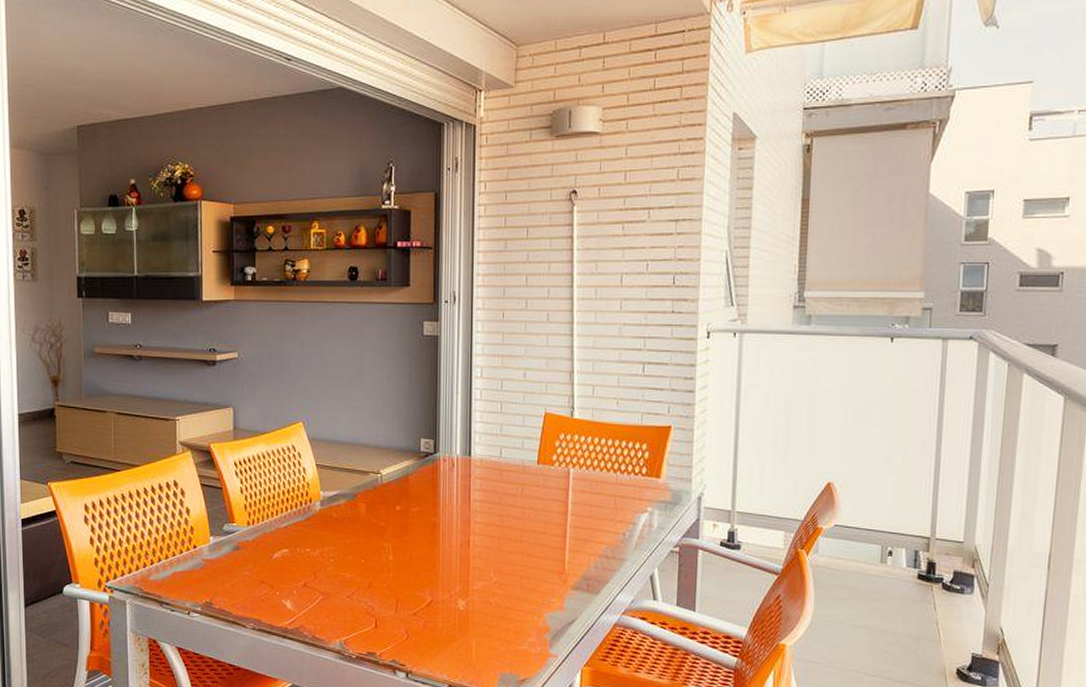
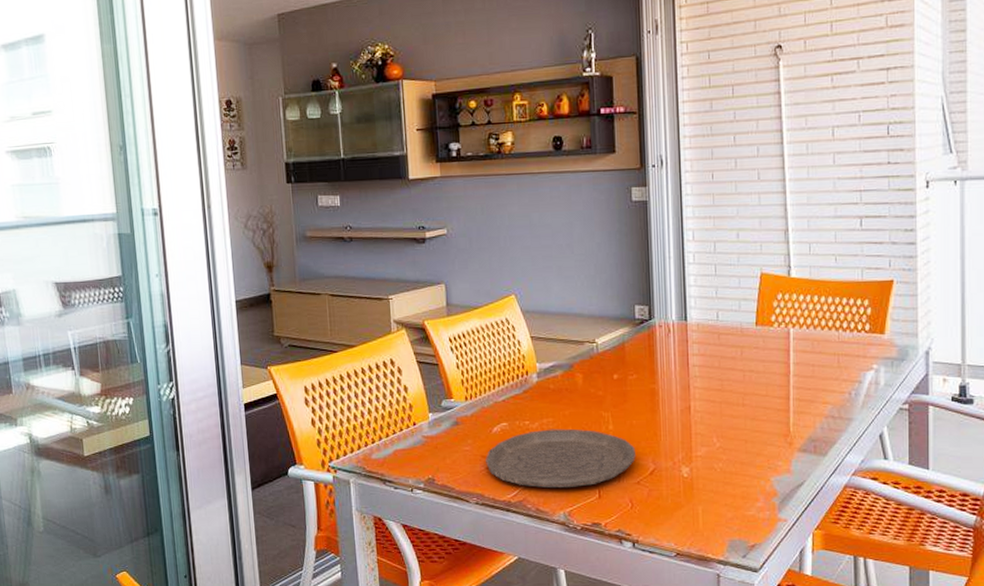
plate: none [265,557,415,617] -> present [486,428,637,489]

